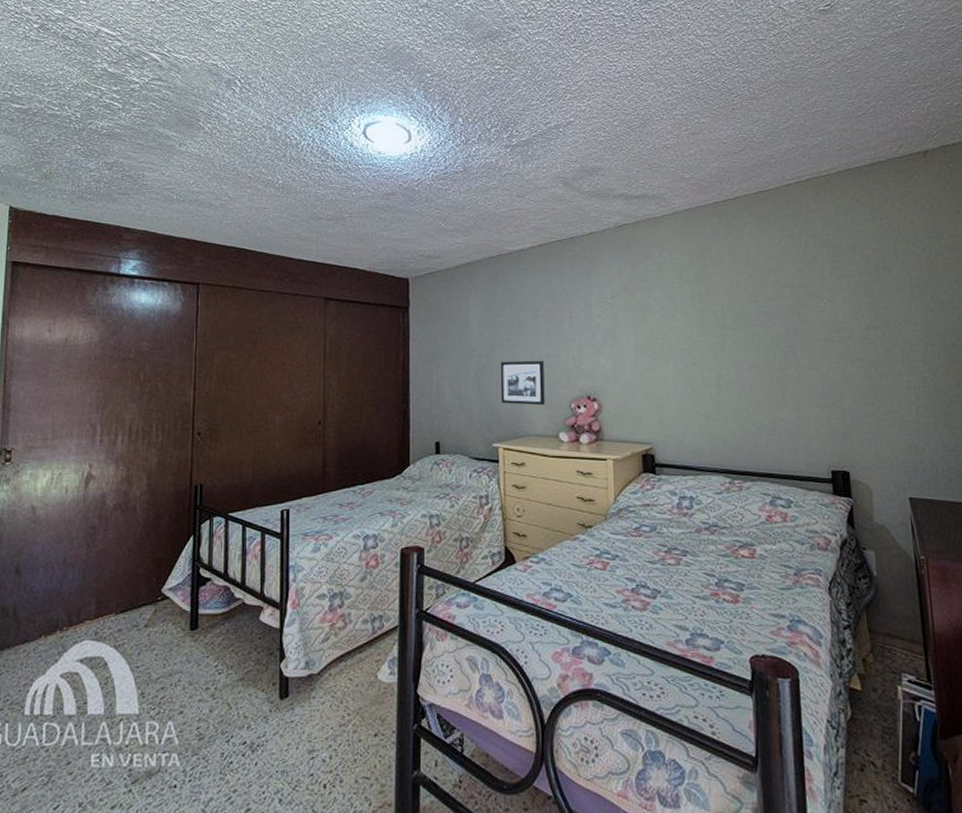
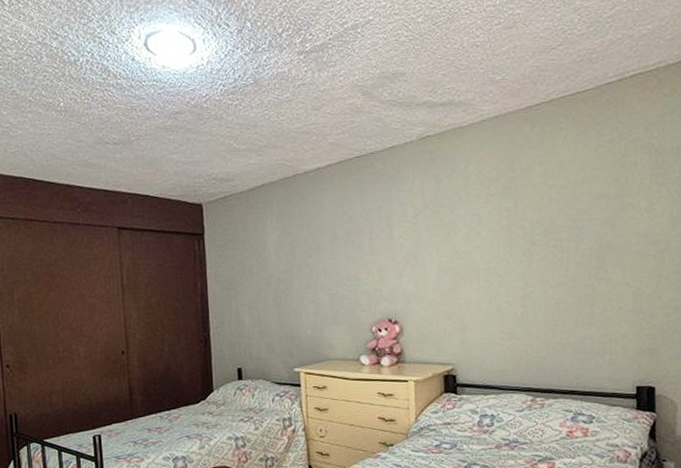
picture frame: present [500,360,545,406] -> none [299,284,346,330]

